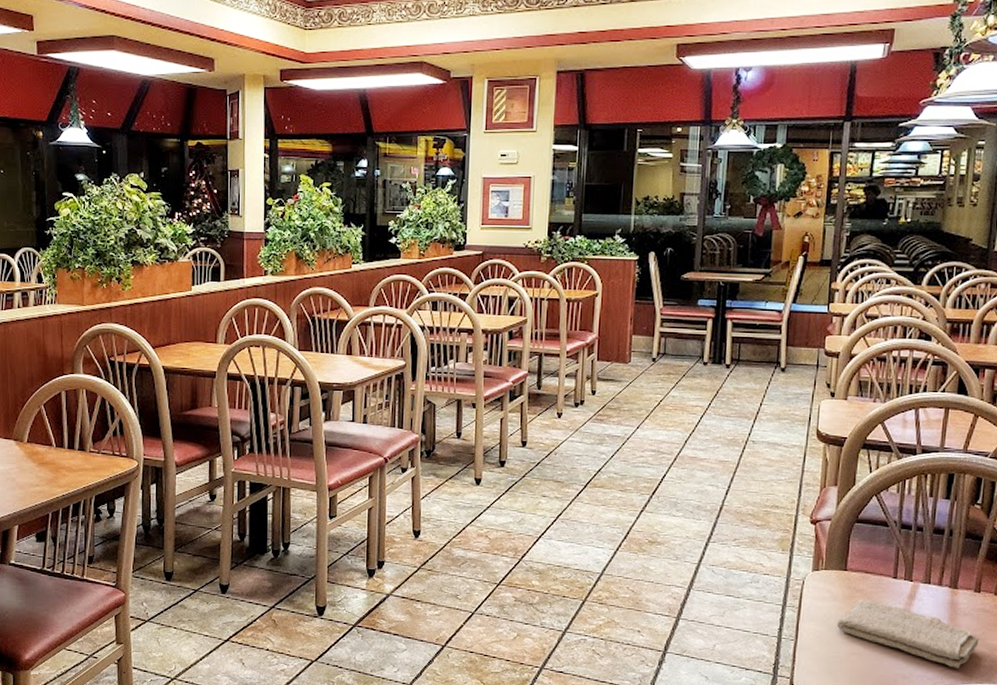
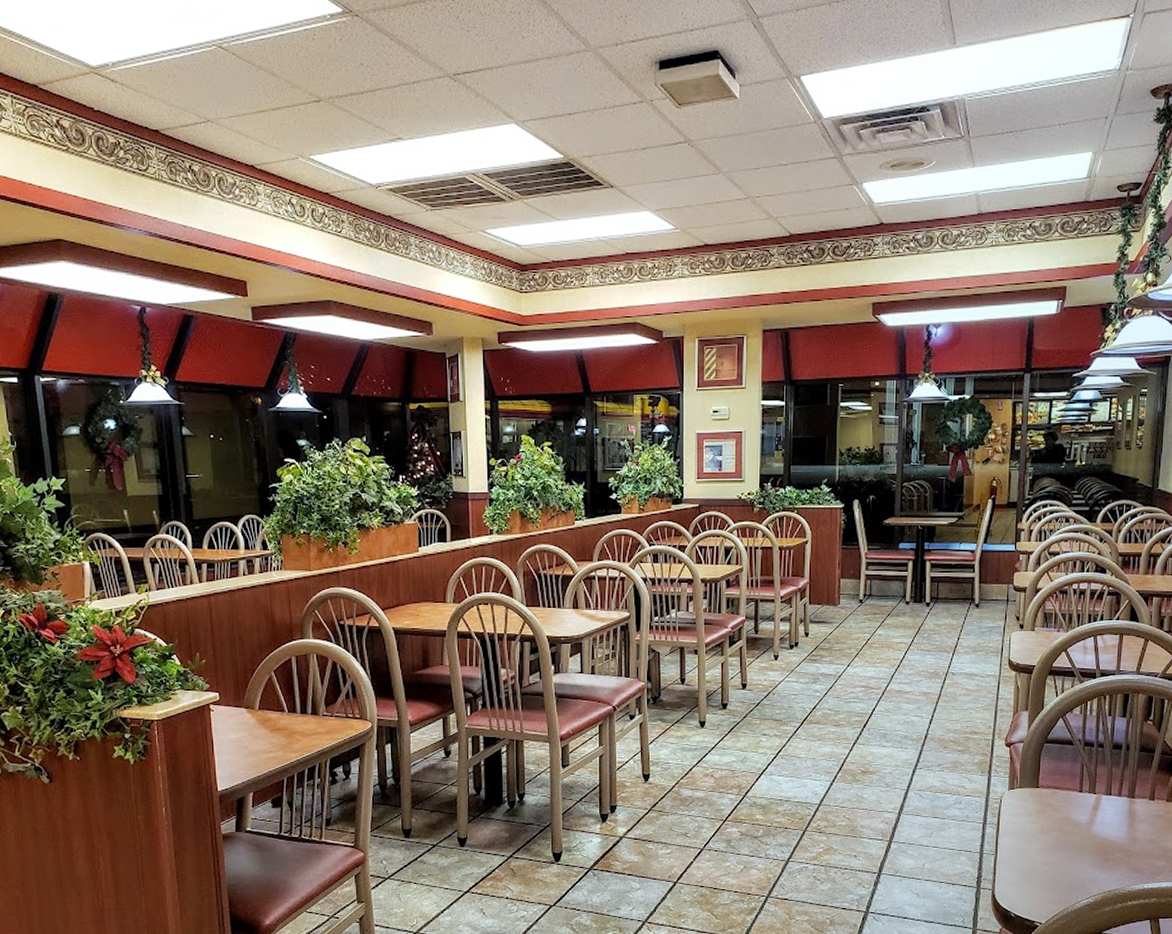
washcloth: present [837,599,980,669] -> none [1032,813,1155,870]

